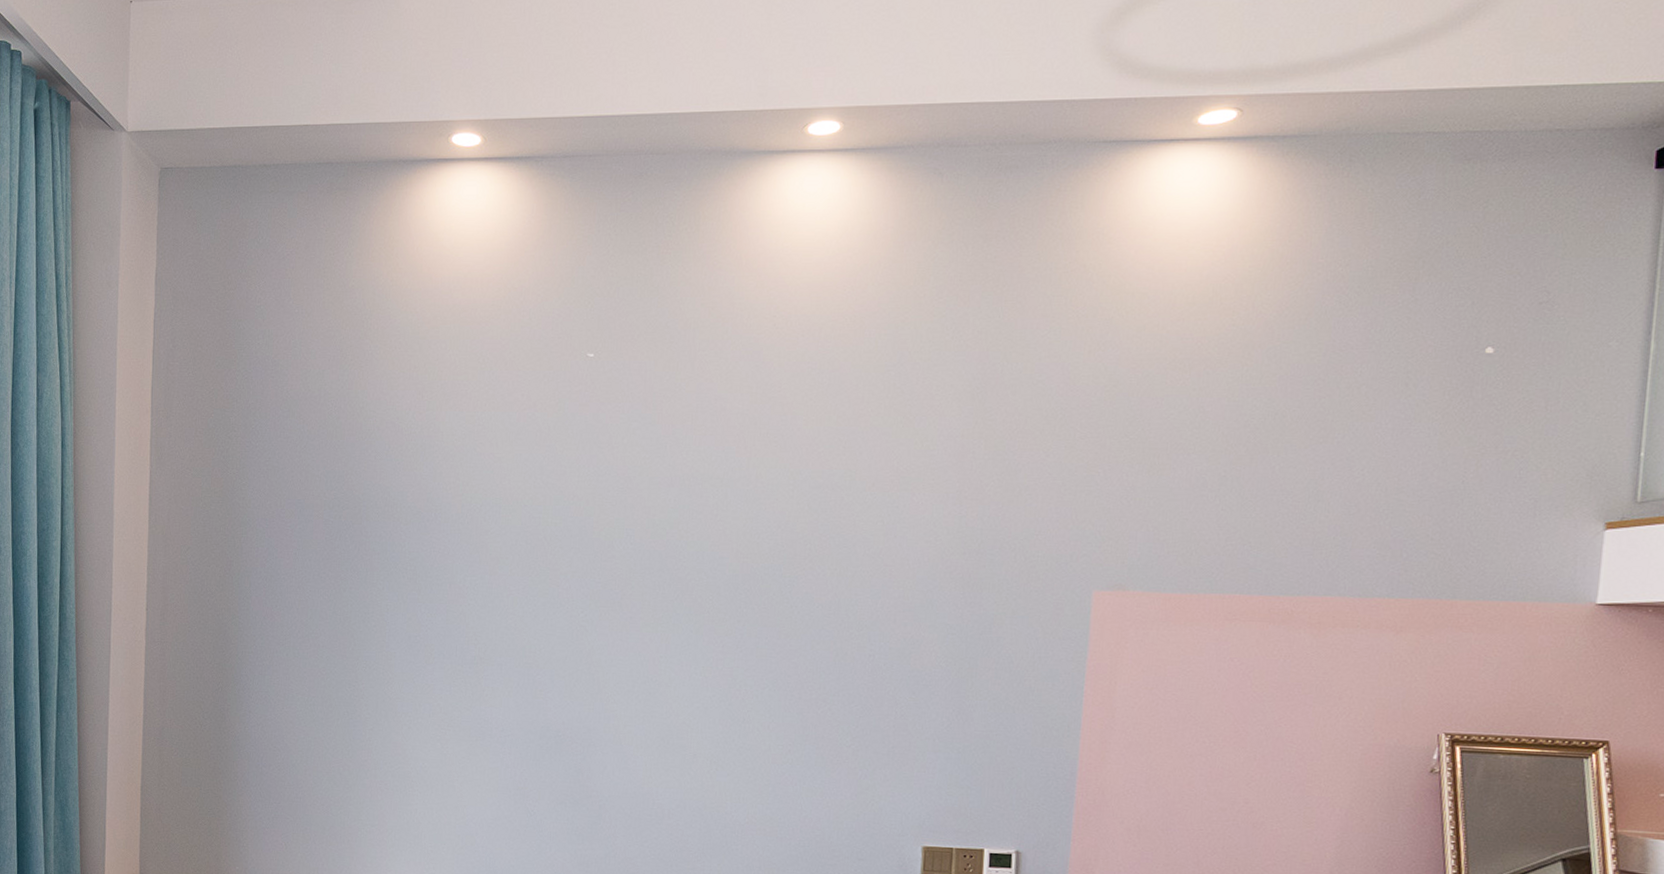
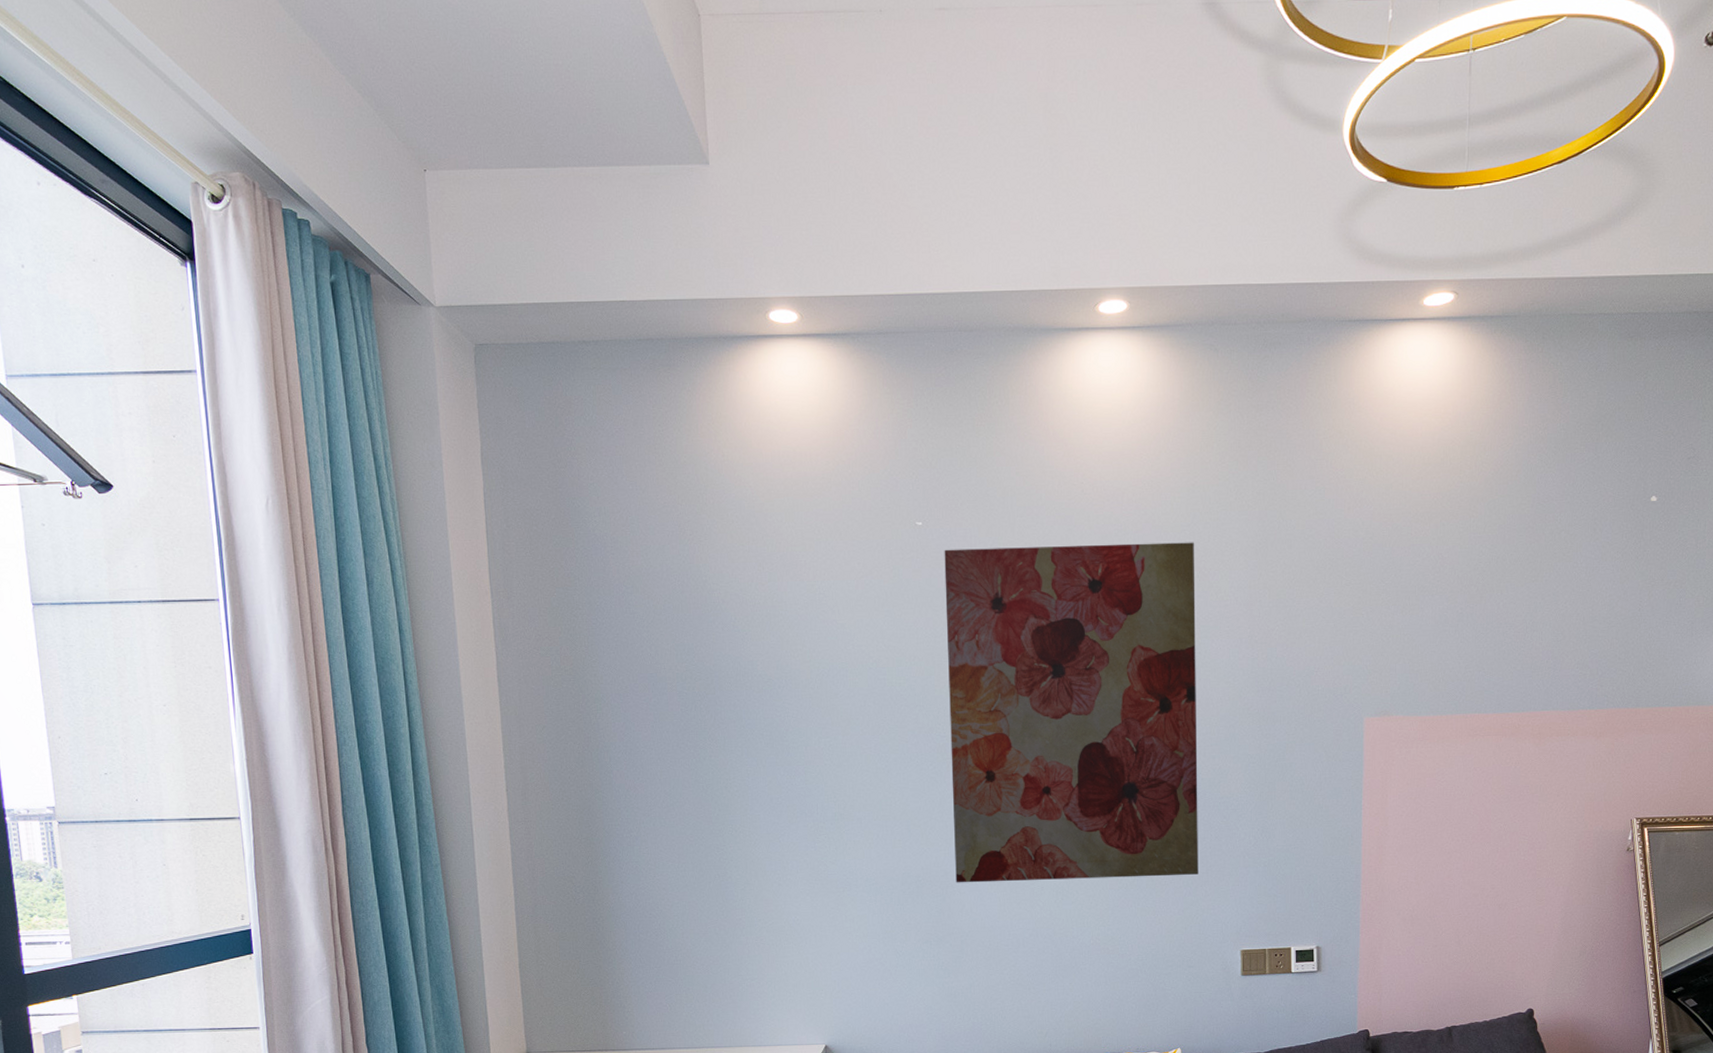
wall art: none [599,383,899,755] -> present [944,542,1198,883]

